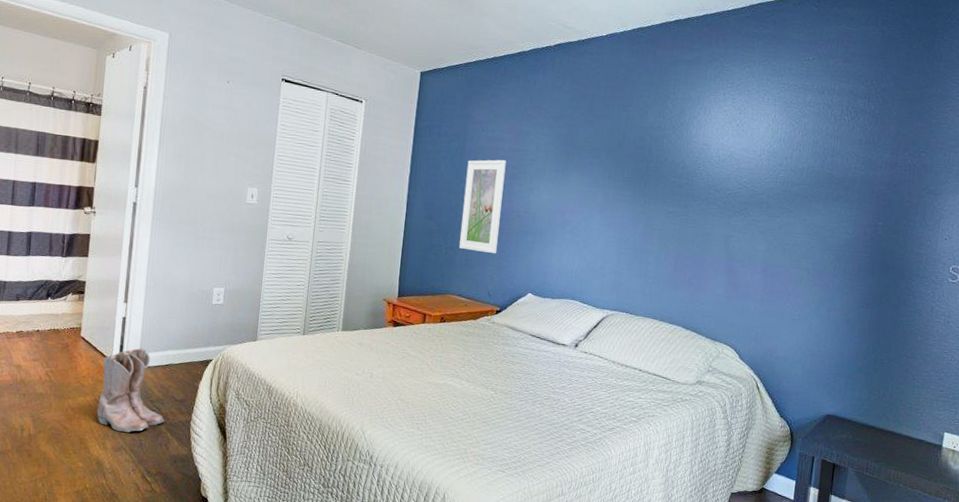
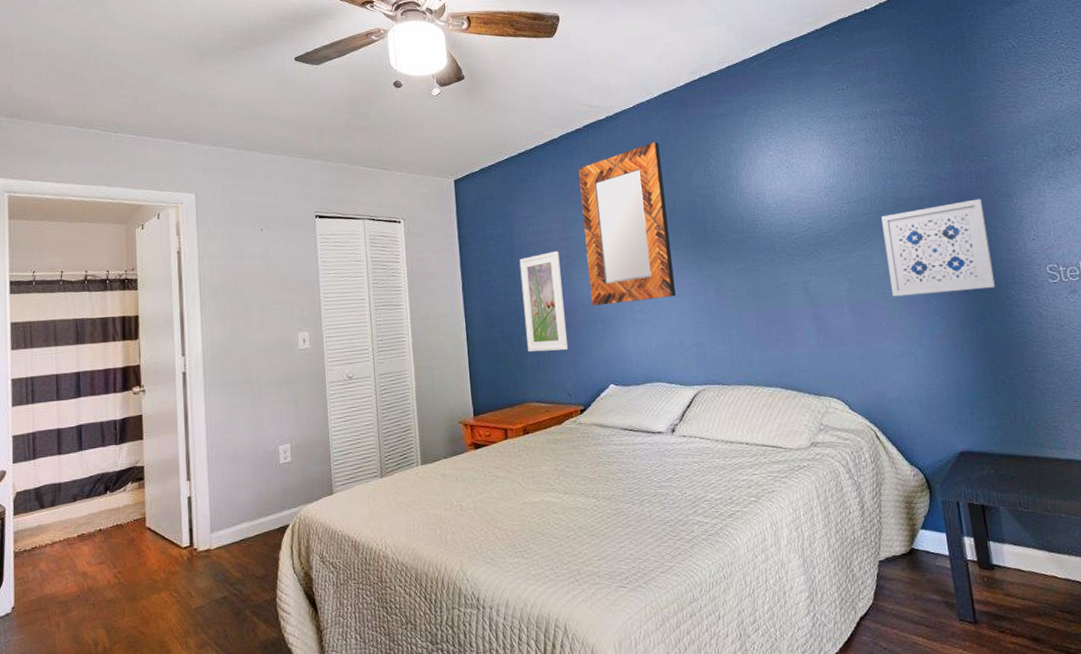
boots: present [96,347,165,432] -> none [173,526,249,625]
home mirror: none [527,74,623,225] -> present [578,141,676,306]
wall art: none [804,189,909,276] -> present [881,198,995,297]

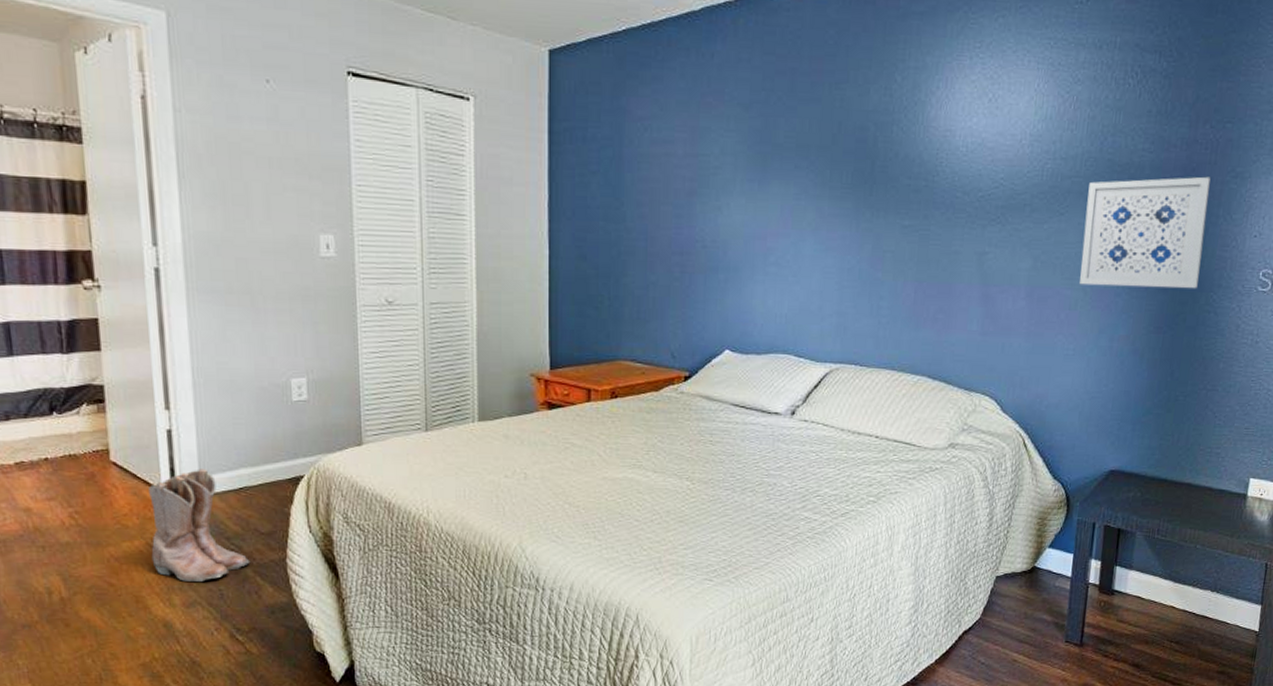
boots: none [173,526,249,625] -> present [149,469,250,582]
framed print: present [519,251,569,352] -> none [626,170,681,300]
home mirror: present [578,141,676,306] -> none [715,37,833,251]

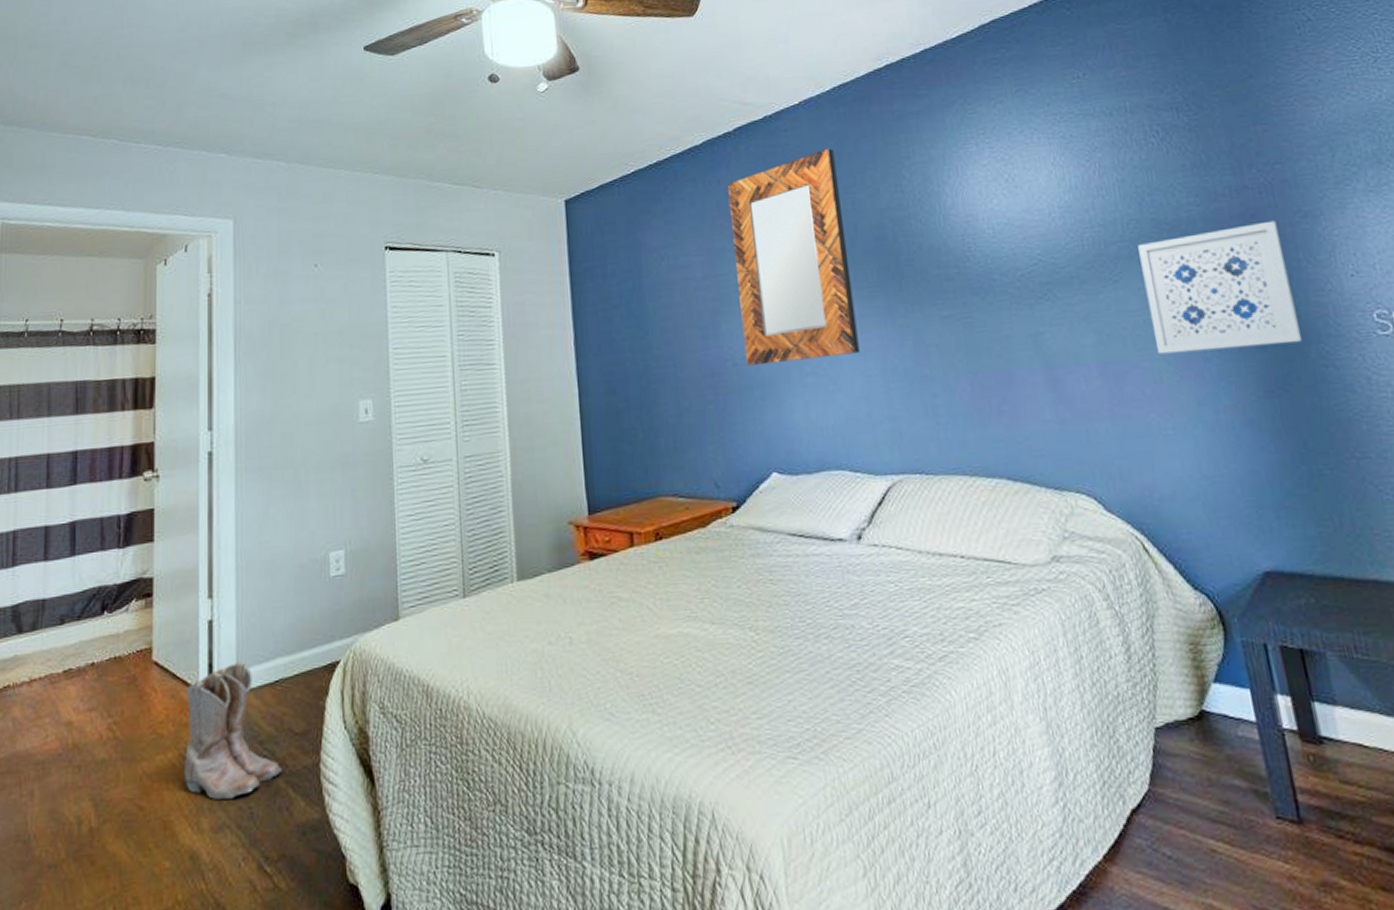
home mirror: none [715,37,833,251] -> present [727,148,860,366]

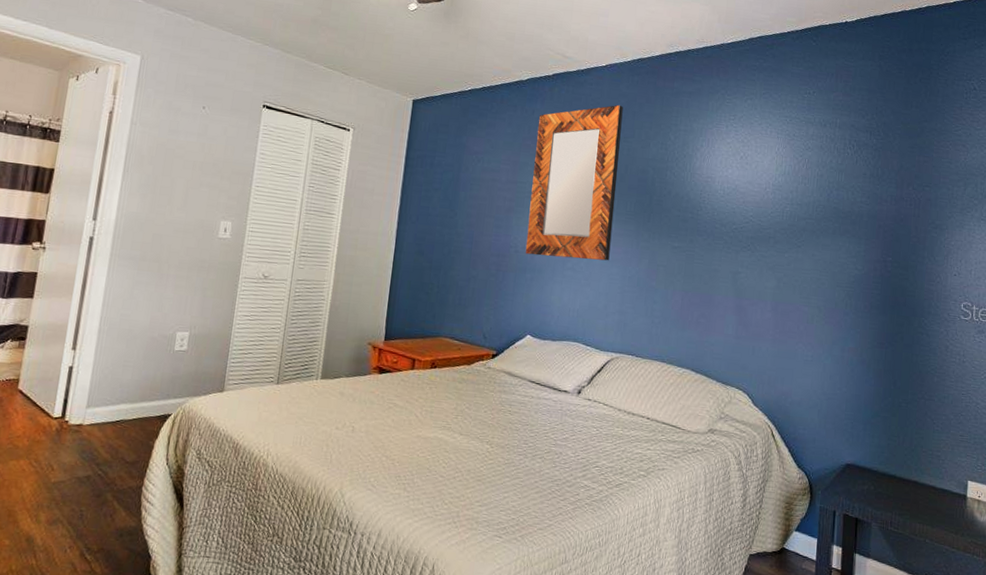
boots: present [183,661,283,799] -> none [30,401,112,502]
wall art: present [1138,220,1302,355] -> none [815,223,916,314]

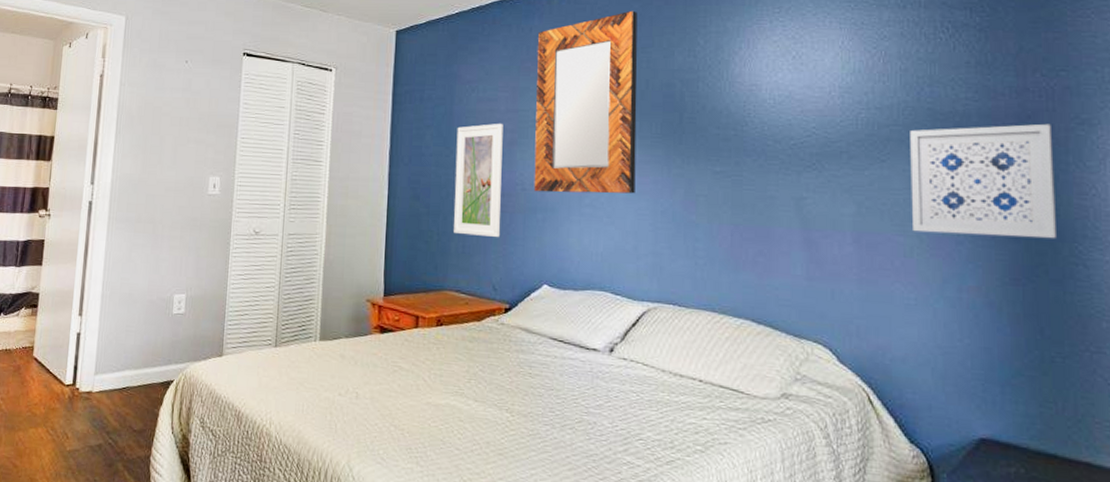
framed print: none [452,192,503,292] -> present [453,124,503,237]
wall art: none [815,223,916,314] -> present [910,123,1056,239]

